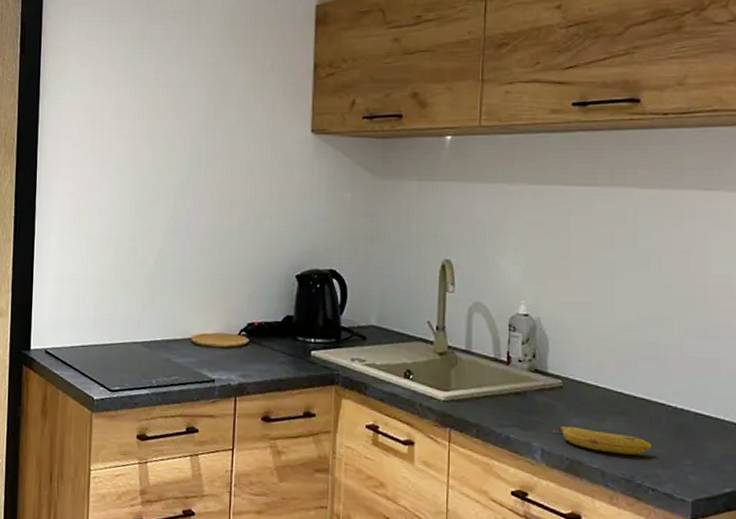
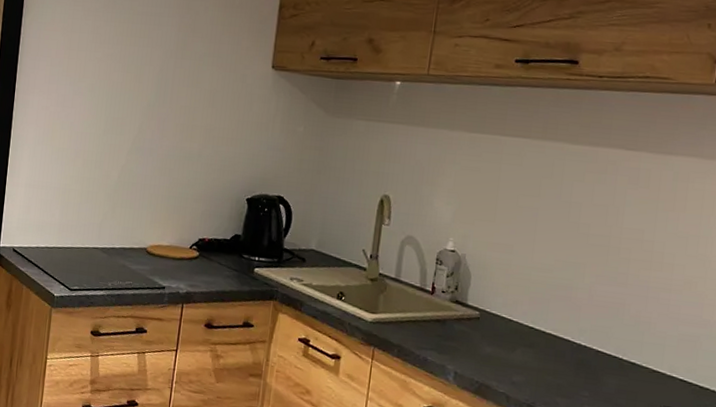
fruit: present [553,426,652,455] -> none [466,353,555,384]

